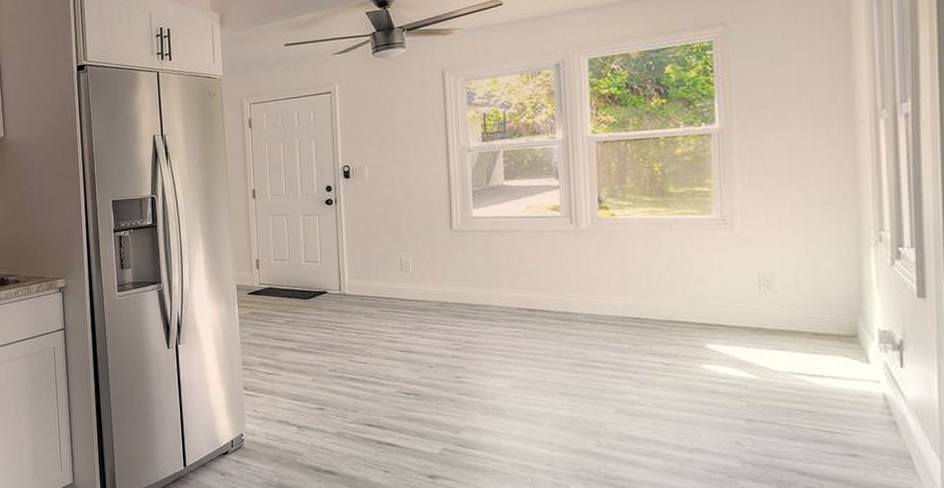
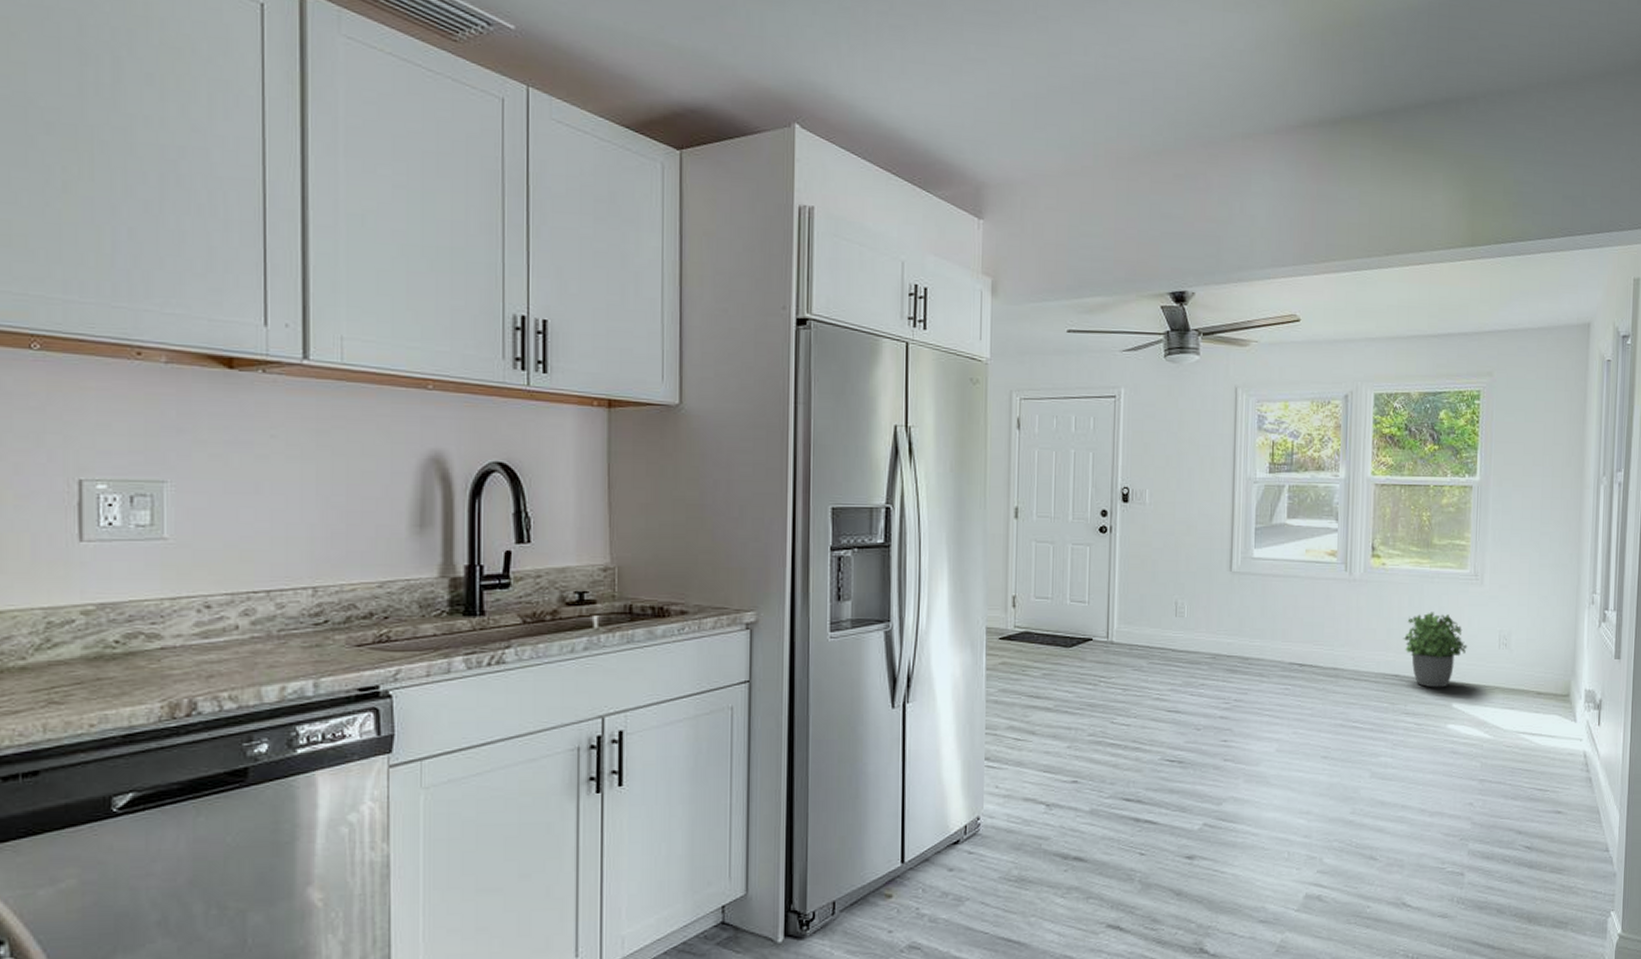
potted plant: none [641,257,719,330] -> present [1403,612,1467,688]

